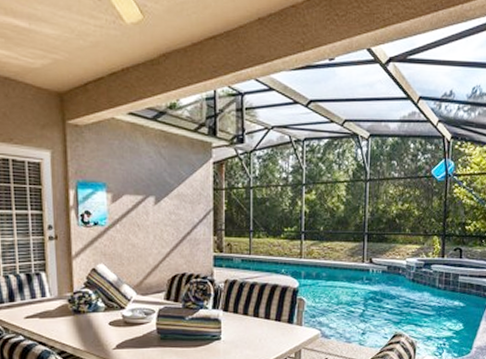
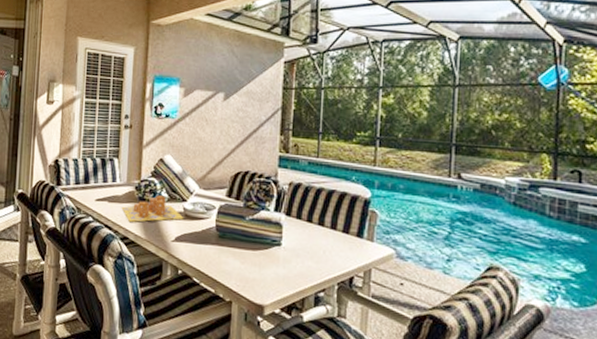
candle: none [55,306,124,335] -> present [121,195,184,222]

